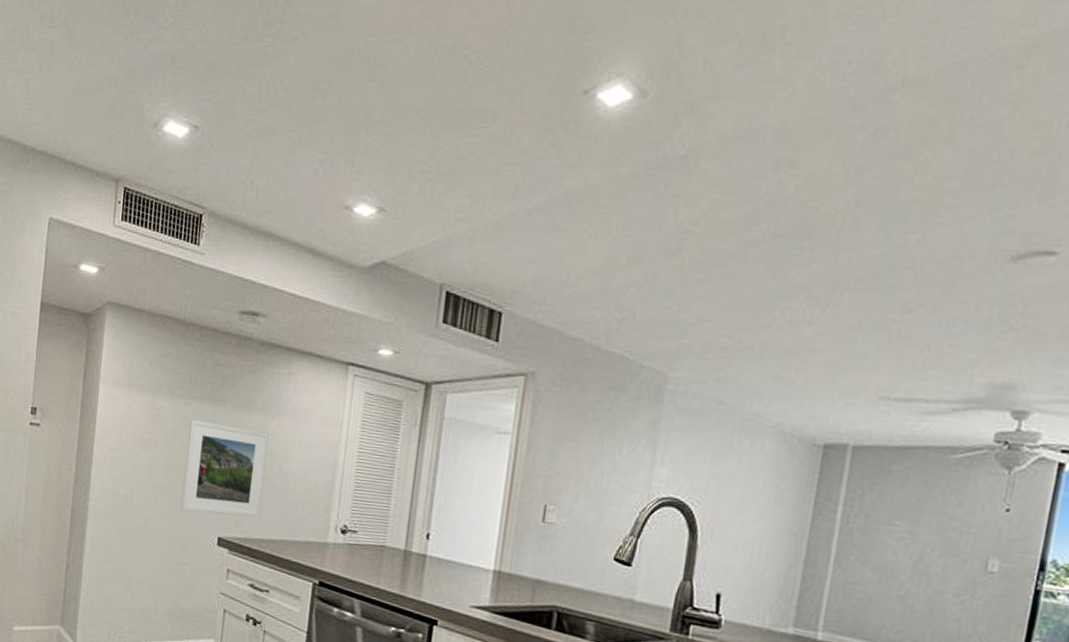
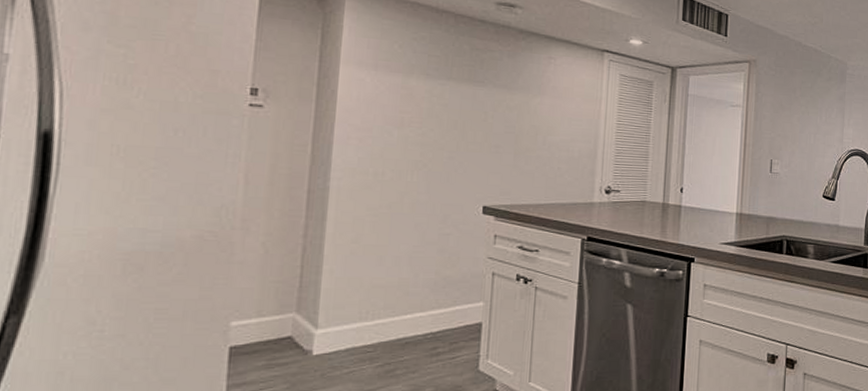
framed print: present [180,419,269,518] -> none [440,98,531,186]

